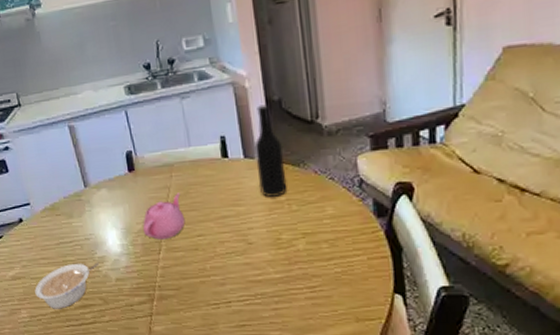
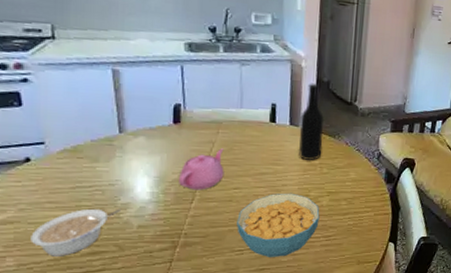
cereal bowl: none [207,237,299,313] -> present [237,193,320,258]

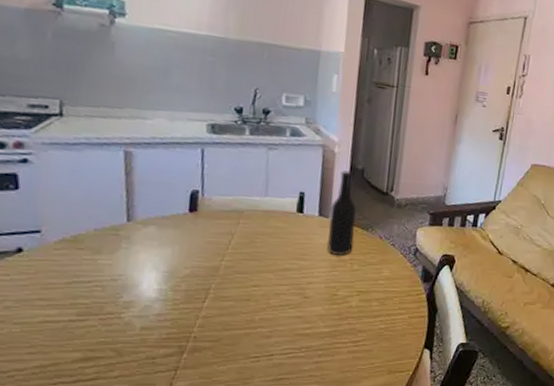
legume: present [31,209,120,256] -> none [14,308,122,363]
teapot: present [178,148,224,190] -> none [190,240,244,288]
cereal bowl: present [237,193,320,258] -> none [254,291,348,366]

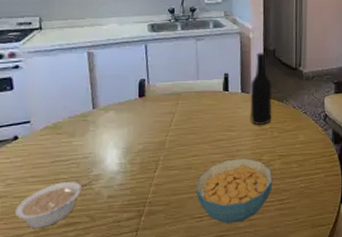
legume: none [14,308,122,363] -> present [15,180,93,229]
cereal bowl: none [254,291,348,366] -> present [196,158,273,224]

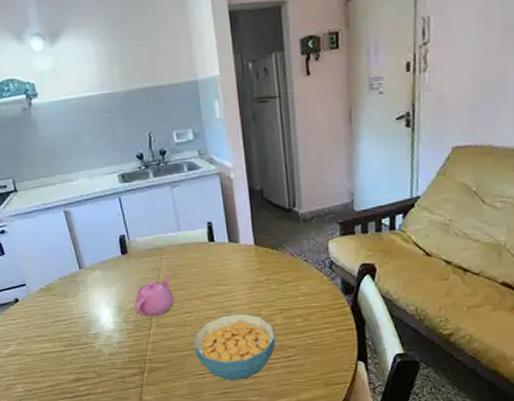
legume: present [15,180,93,229] -> none [30,339,93,383]
teapot: none [143,118,184,159] -> present [134,273,174,317]
bottle: present [250,52,273,125] -> none [238,193,267,277]

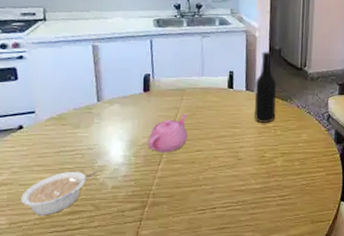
legume: none [30,339,93,383] -> present [21,171,97,216]
cereal bowl: present [193,313,276,381] -> none [199,154,275,217]
bottle: none [238,193,267,277] -> present [254,51,277,123]

